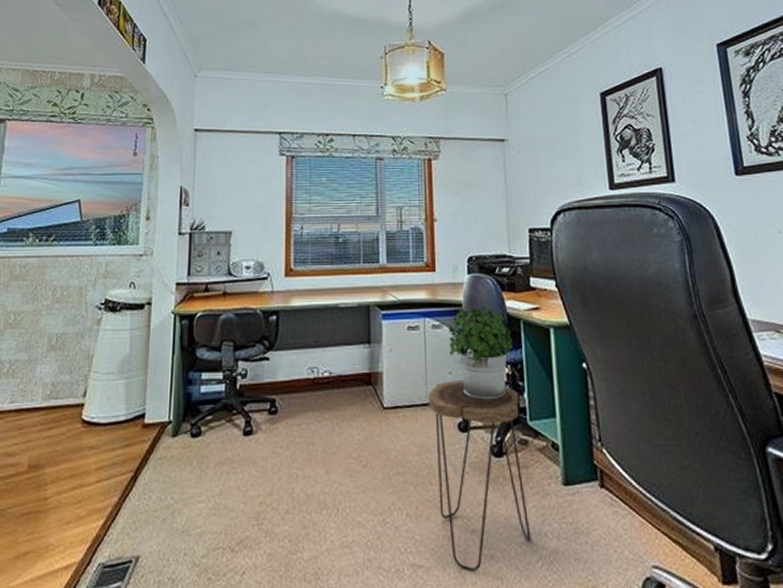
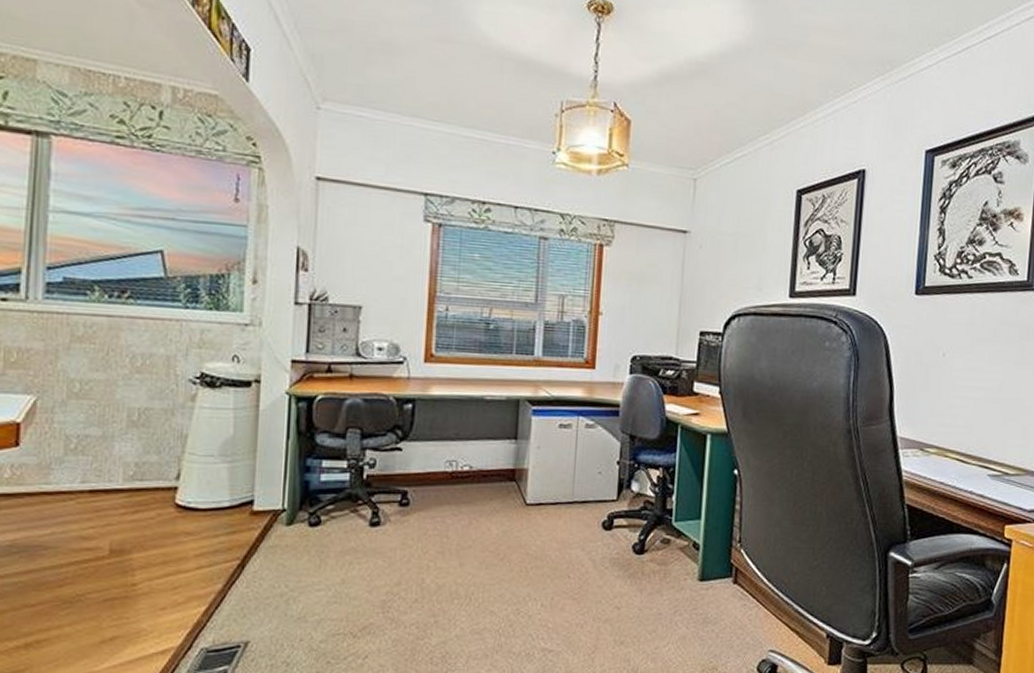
side table: present [428,379,531,572] -> none [573,480,667,655]
potted plant: present [449,306,513,400] -> none [601,408,668,501]

